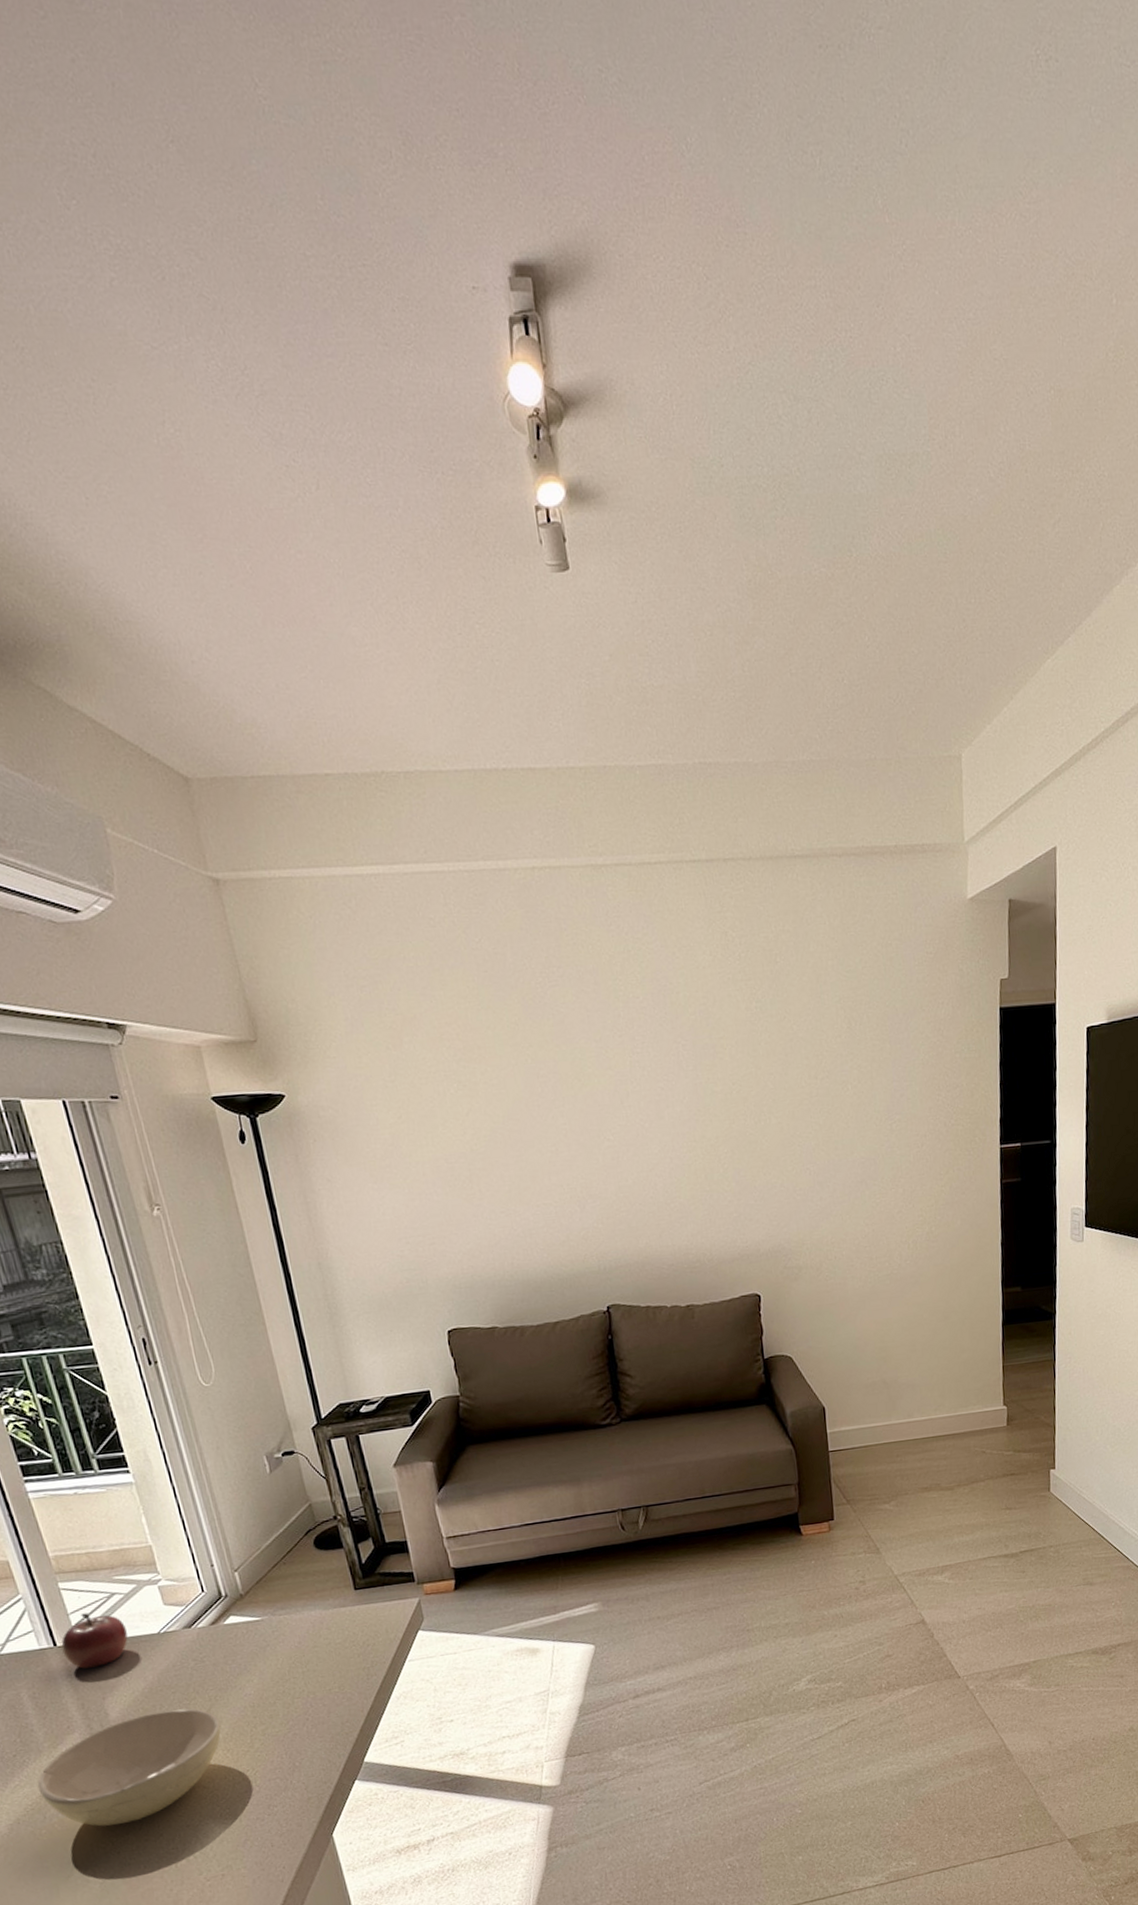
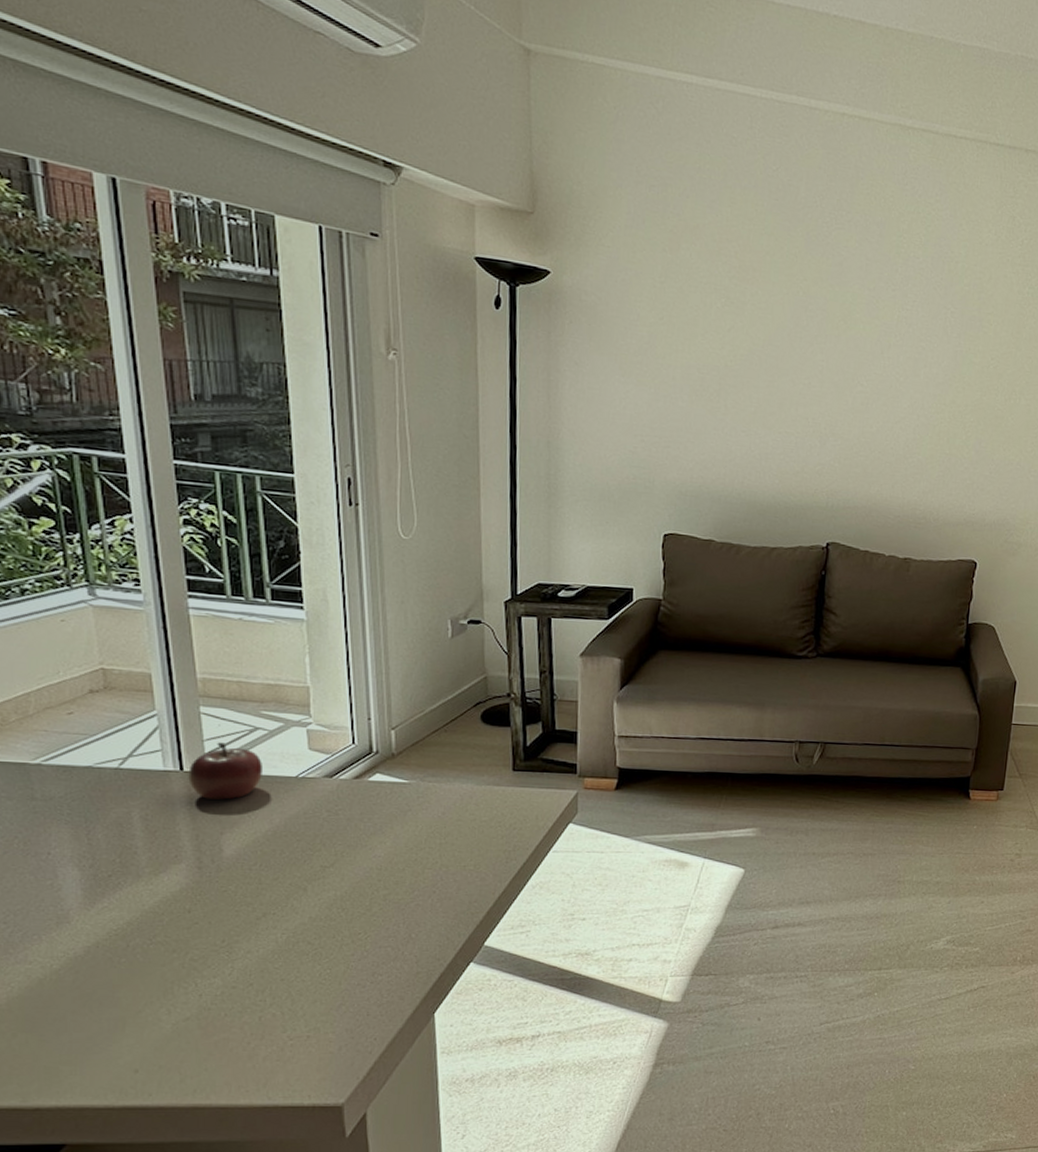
bowl: present [37,1708,221,1827] -> none [127,857,341,967]

